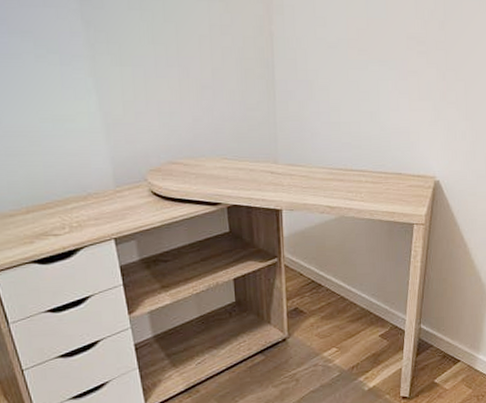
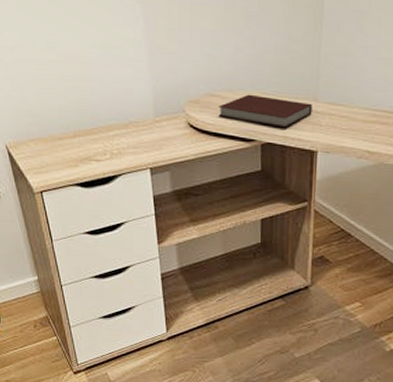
notebook: none [181,160,274,190] -> present [218,94,312,128]

